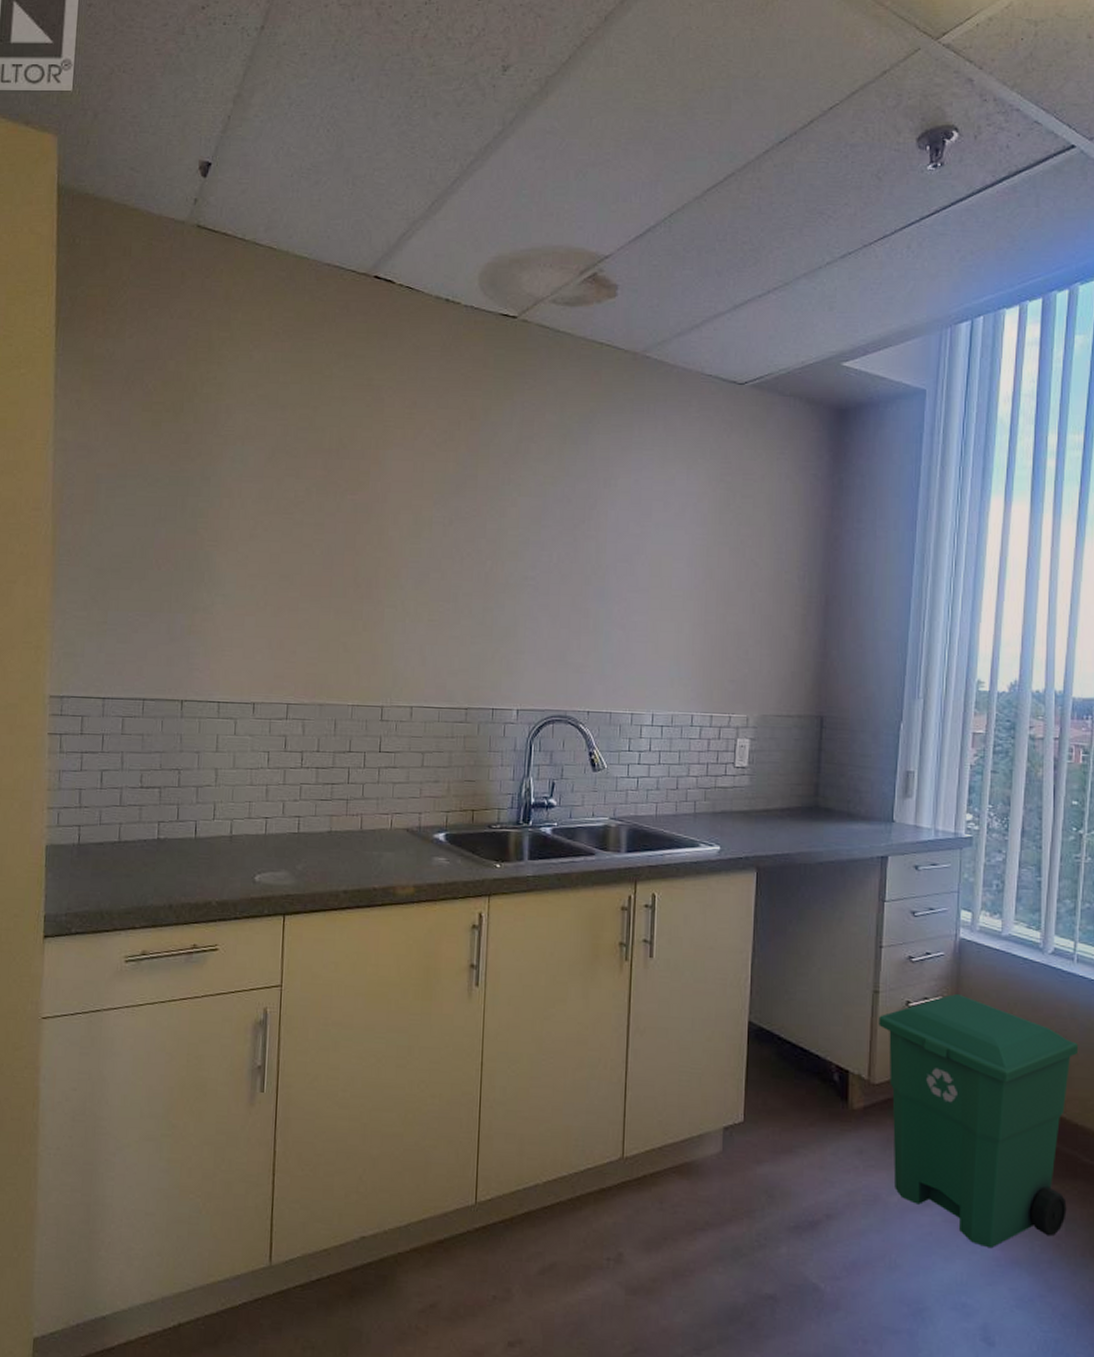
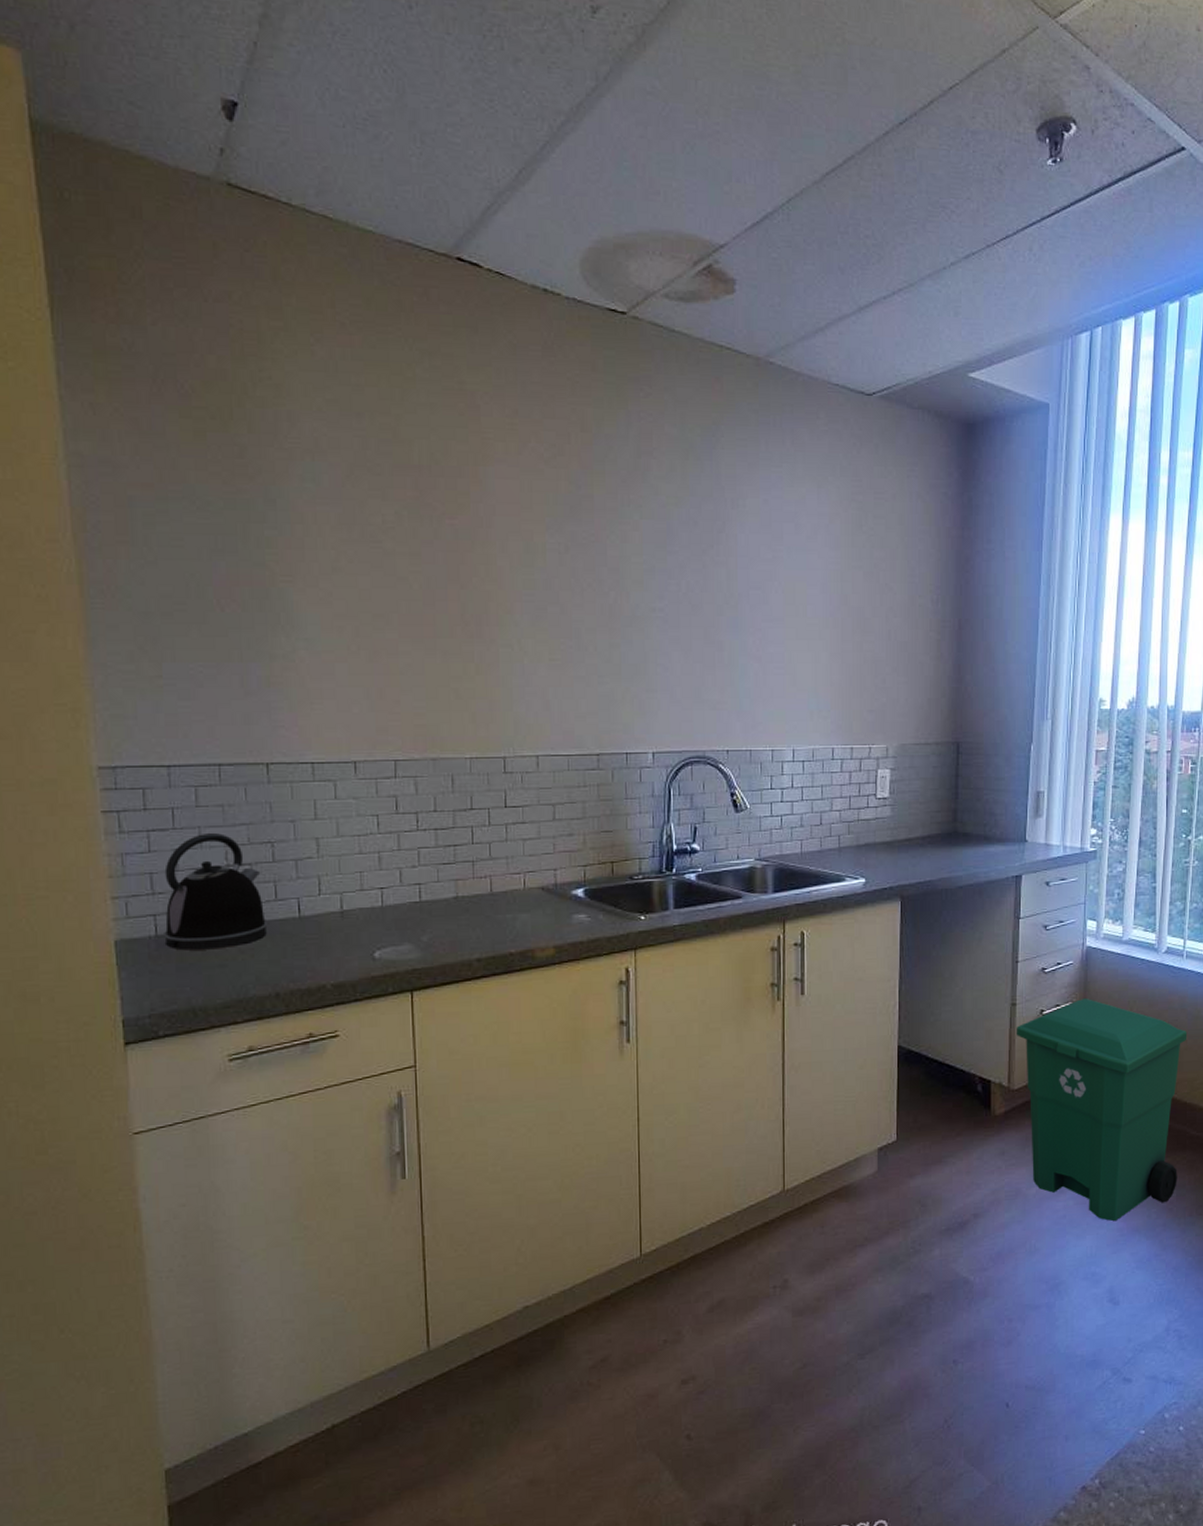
kettle: none [84,758,169,861] -> present [164,833,268,951]

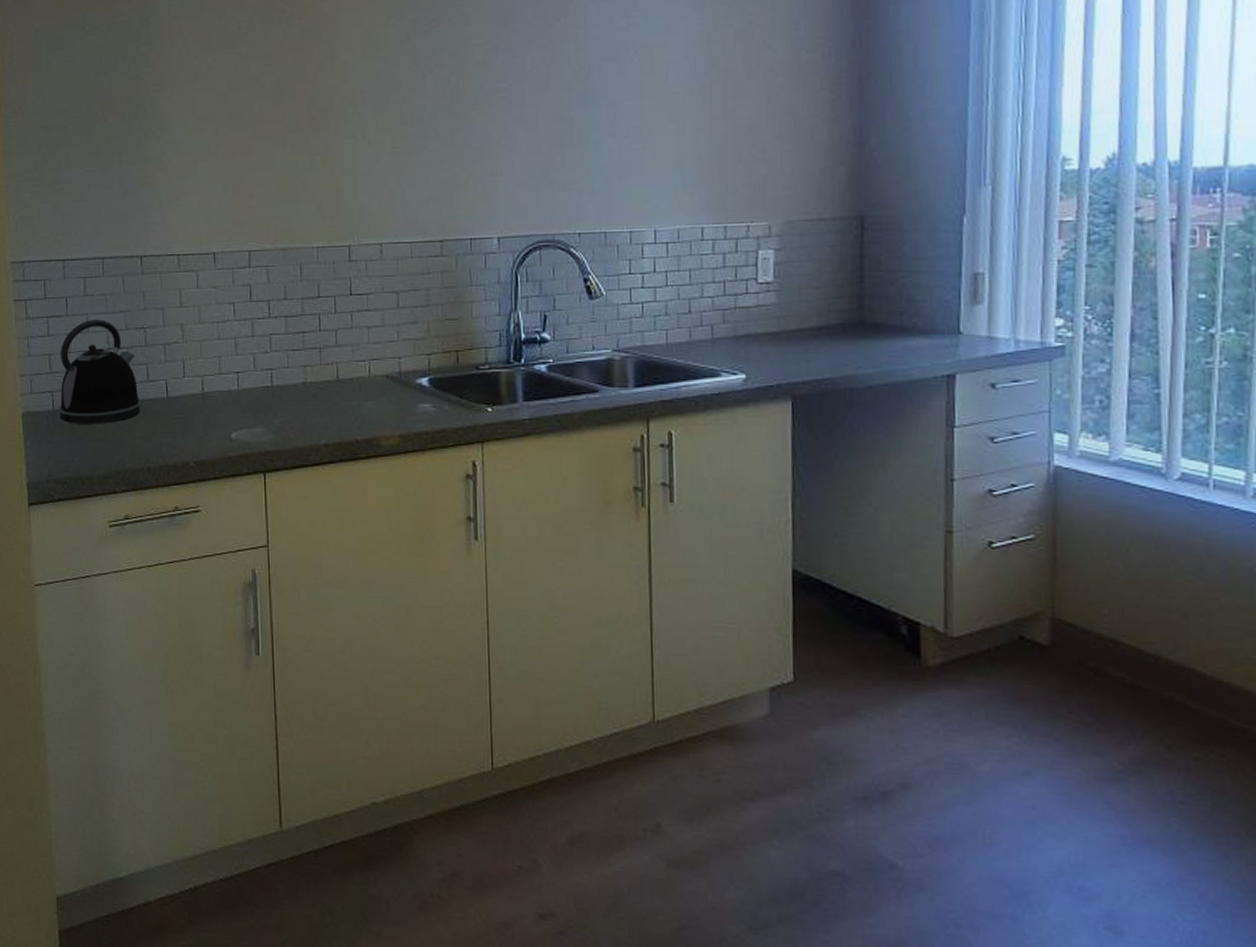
recycling bin: present [1017,997,1188,1222] -> none [954,530,1221,825]

